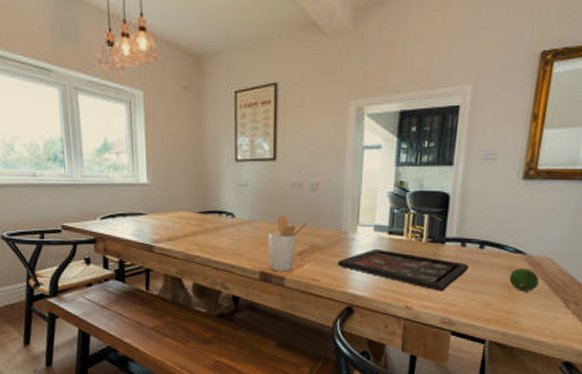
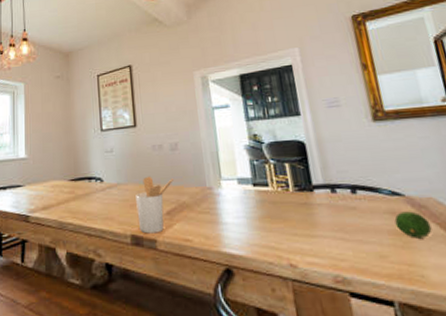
decorative tray: present [338,248,469,291] -> none [207,202,347,244]

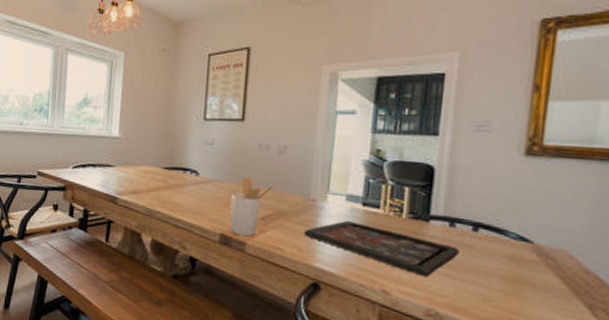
decorative tray: none [207,202,347,244] -> present [304,220,459,277]
fruit: present [394,211,432,239] -> none [512,259,553,290]

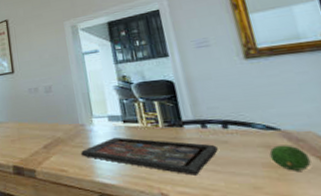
utensil holder: present [230,176,275,237] -> none [16,115,49,165]
fruit: none [512,259,553,290] -> present [269,145,312,171]

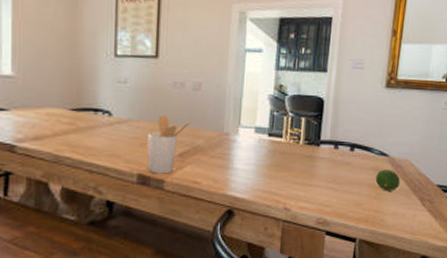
utensil holder: none [16,115,49,165] -> present [147,115,191,174]
decorative tray: present [81,137,218,176] -> none [219,150,341,192]

